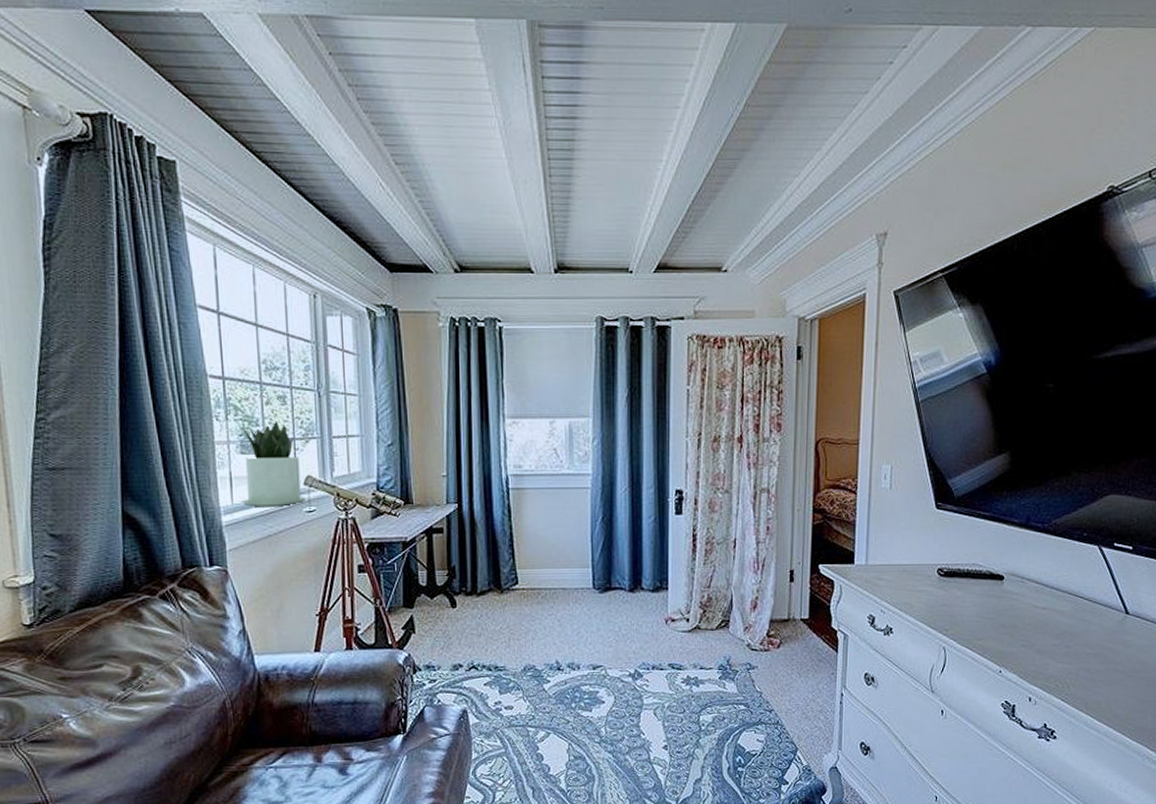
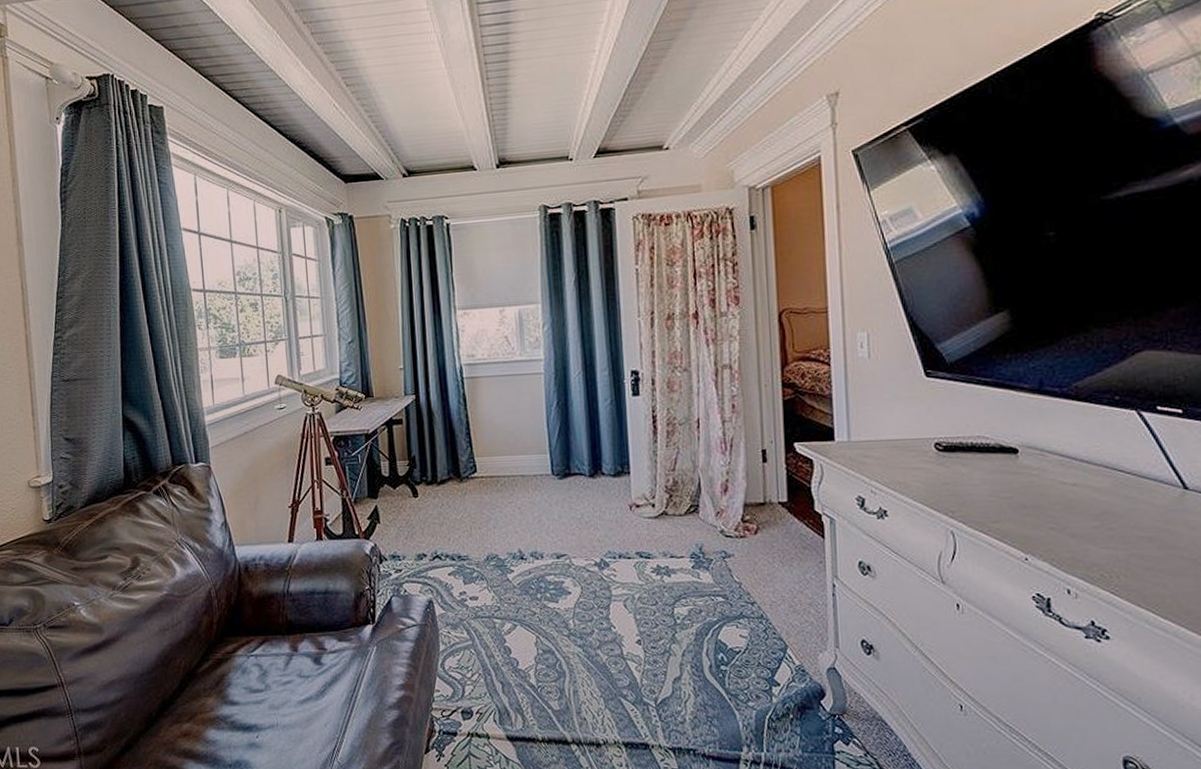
planter: present [241,421,307,507] -> none [220,326,278,407]

